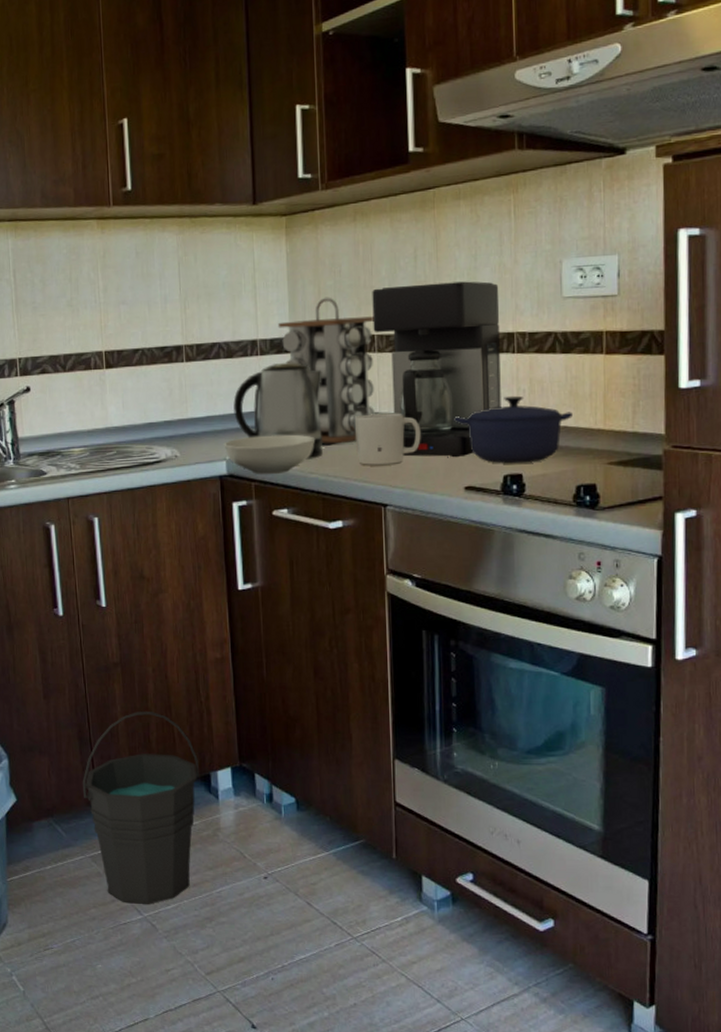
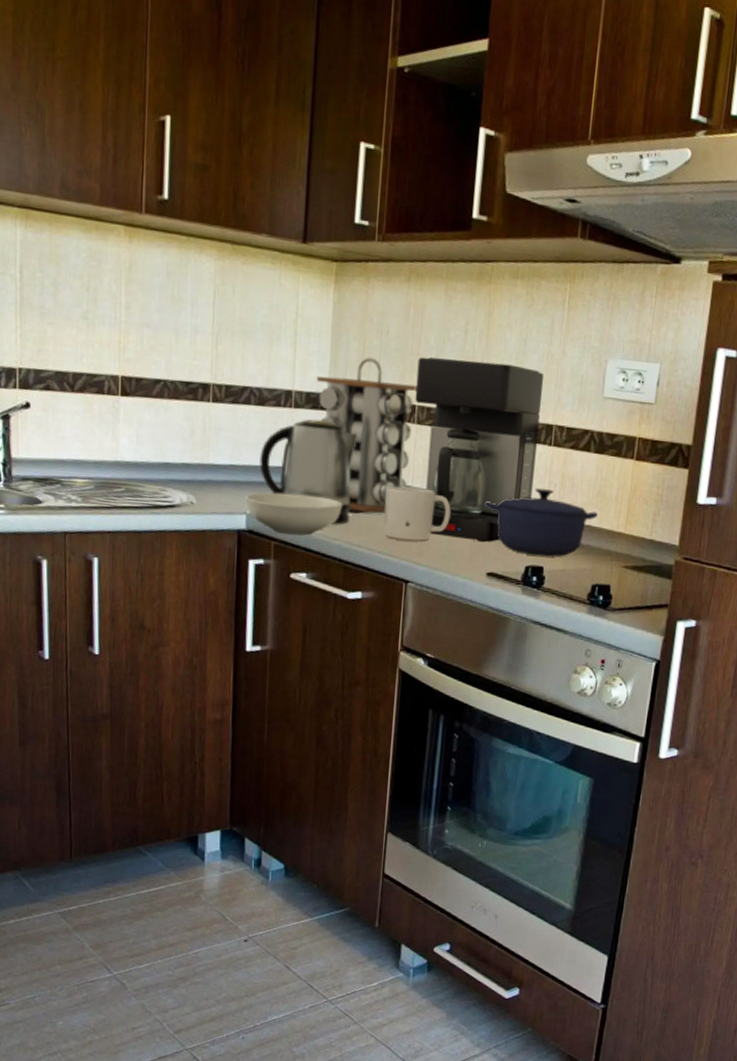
bucket: present [82,712,199,904] -> none [56,767,187,963]

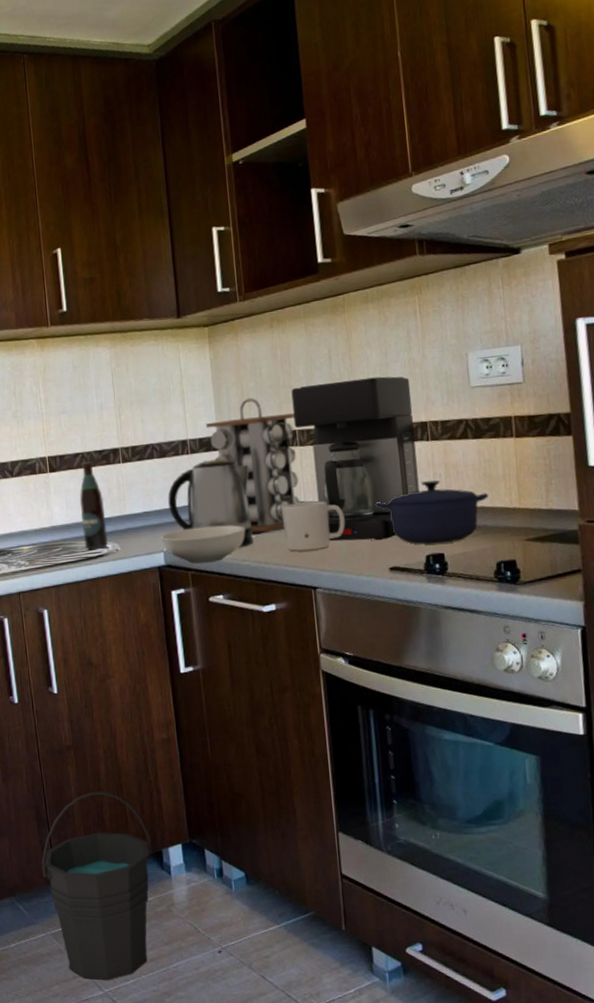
bucket: none [56,767,187,963] -> present [41,792,151,980]
bottle: none [153,392,185,498] -> present [79,462,108,551]

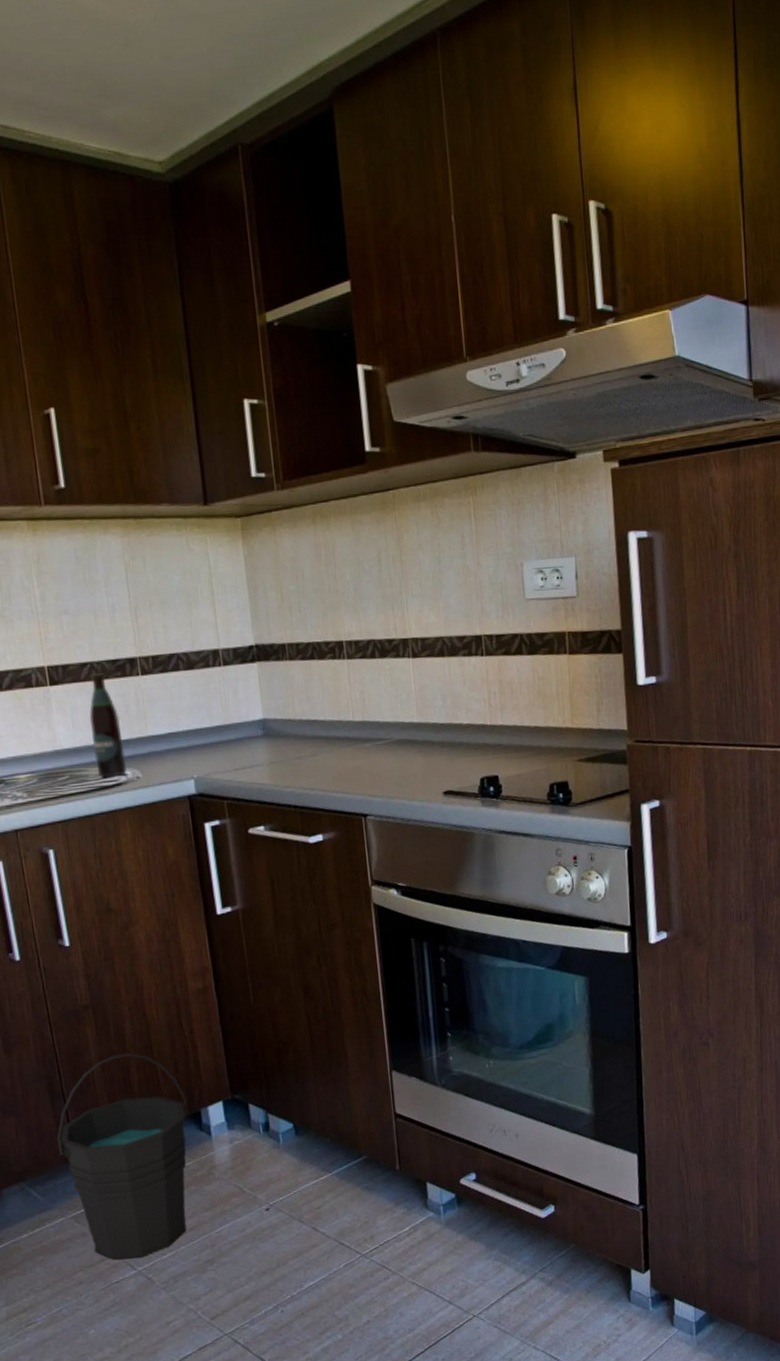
bowl: present [161,525,246,565] -> none [190,747,289,793]
kettle: present [168,458,254,548] -> none [197,671,299,773]
spice rack: present [205,397,302,534] -> none [240,602,350,757]
mug: present [281,501,345,552] -> none [327,720,397,777]
coffee maker: present [291,376,420,542] -> none [337,584,474,765]
cooking pot: present [375,479,488,544] -> none [428,697,542,766]

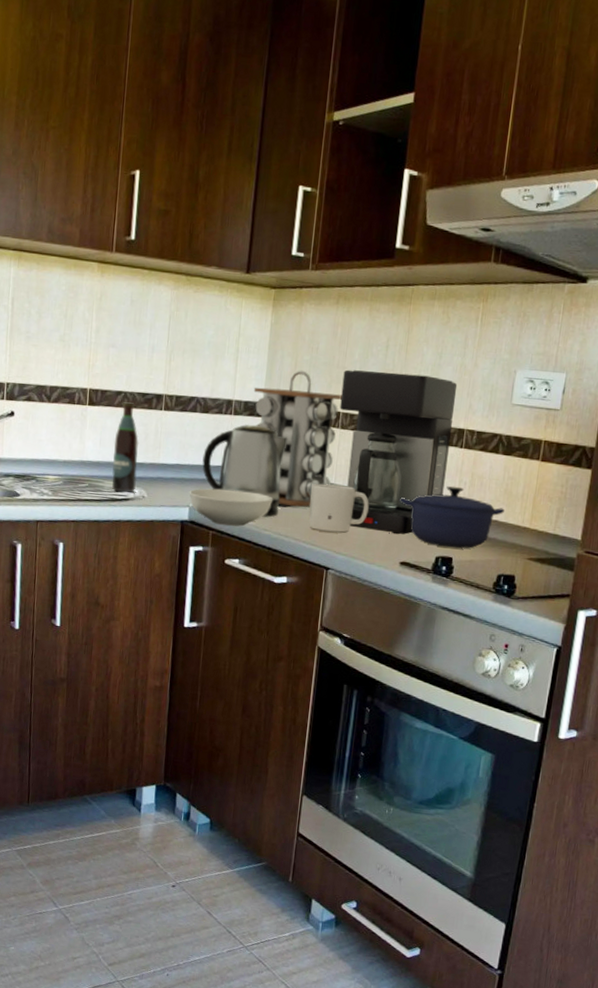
bucket: present [56,1053,188,1260] -> none [17,725,127,899]
bowl: none [190,747,289,793] -> present [189,488,273,527]
kettle: none [197,671,299,773] -> present [202,423,288,518]
spice rack: none [240,602,350,757] -> present [253,370,342,508]
mug: none [327,720,397,777] -> present [308,483,369,534]
coffee maker: none [337,584,474,765] -> present [340,369,458,535]
cooking pot: none [428,697,542,766] -> present [400,485,504,549]

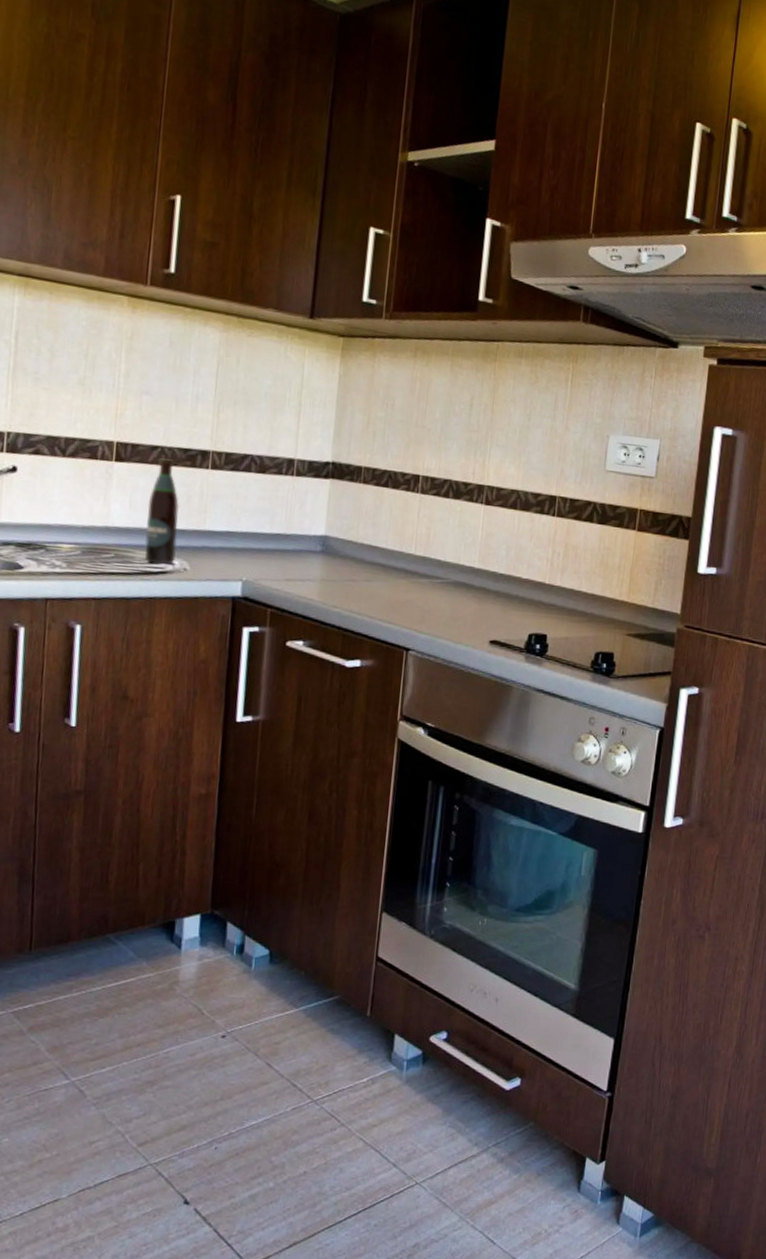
bowl: present [189,488,273,527] -> none [242,559,344,604]
kettle: present [202,423,288,518] -> none [258,486,361,593]
spice rack: present [253,370,342,508] -> none [319,428,422,582]
mug: present [308,483,369,534] -> none [385,553,454,610]
coffee maker: present [340,369,458,535] -> none [419,429,548,611]
cooking pot: present [400,485,504,549] -> none [488,556,601,625]

